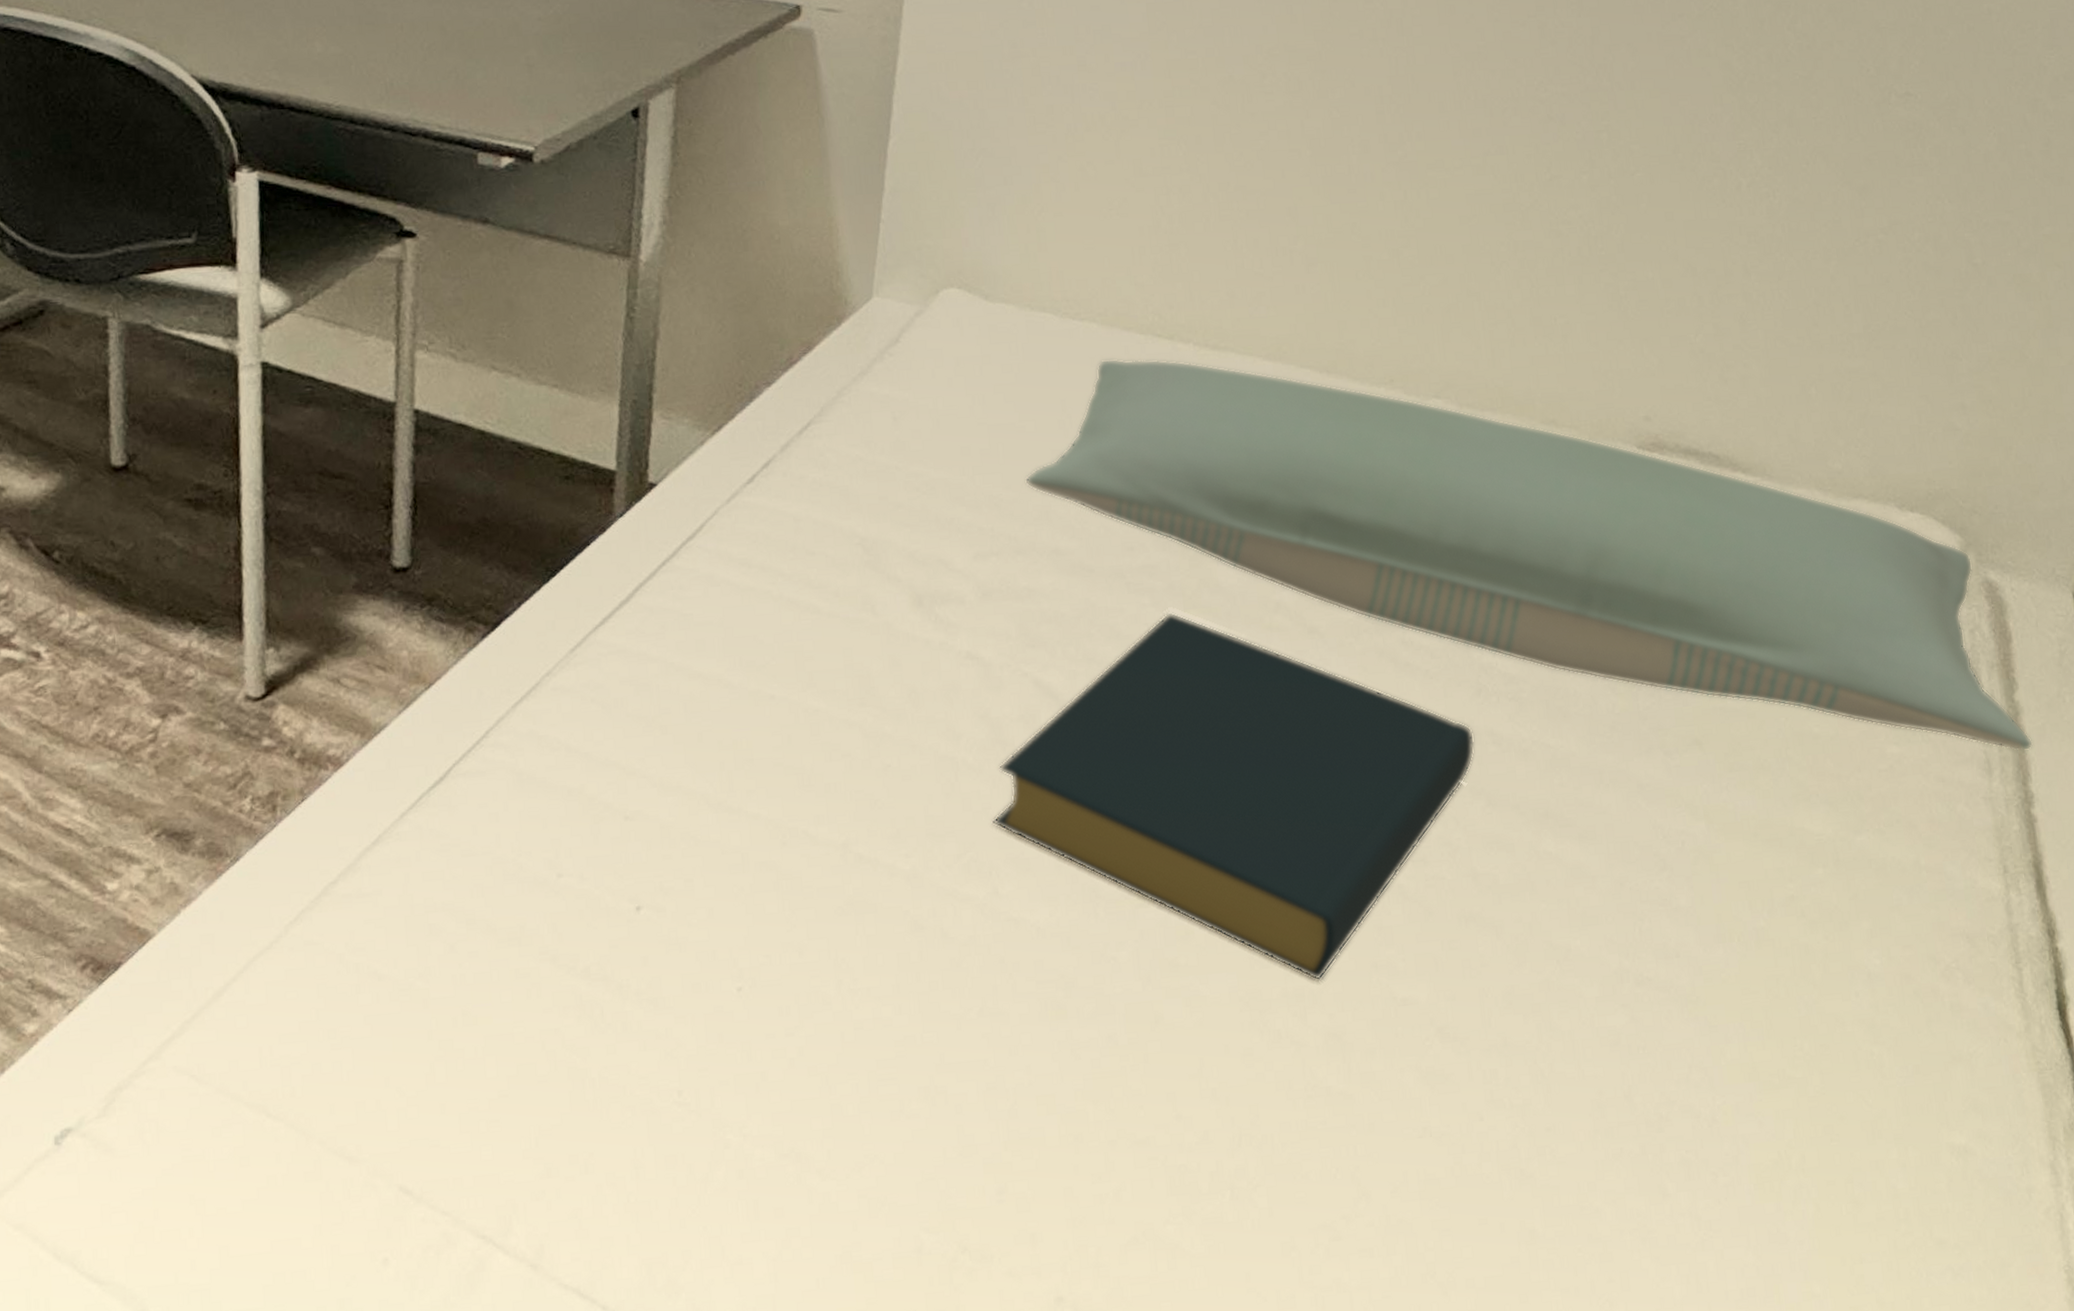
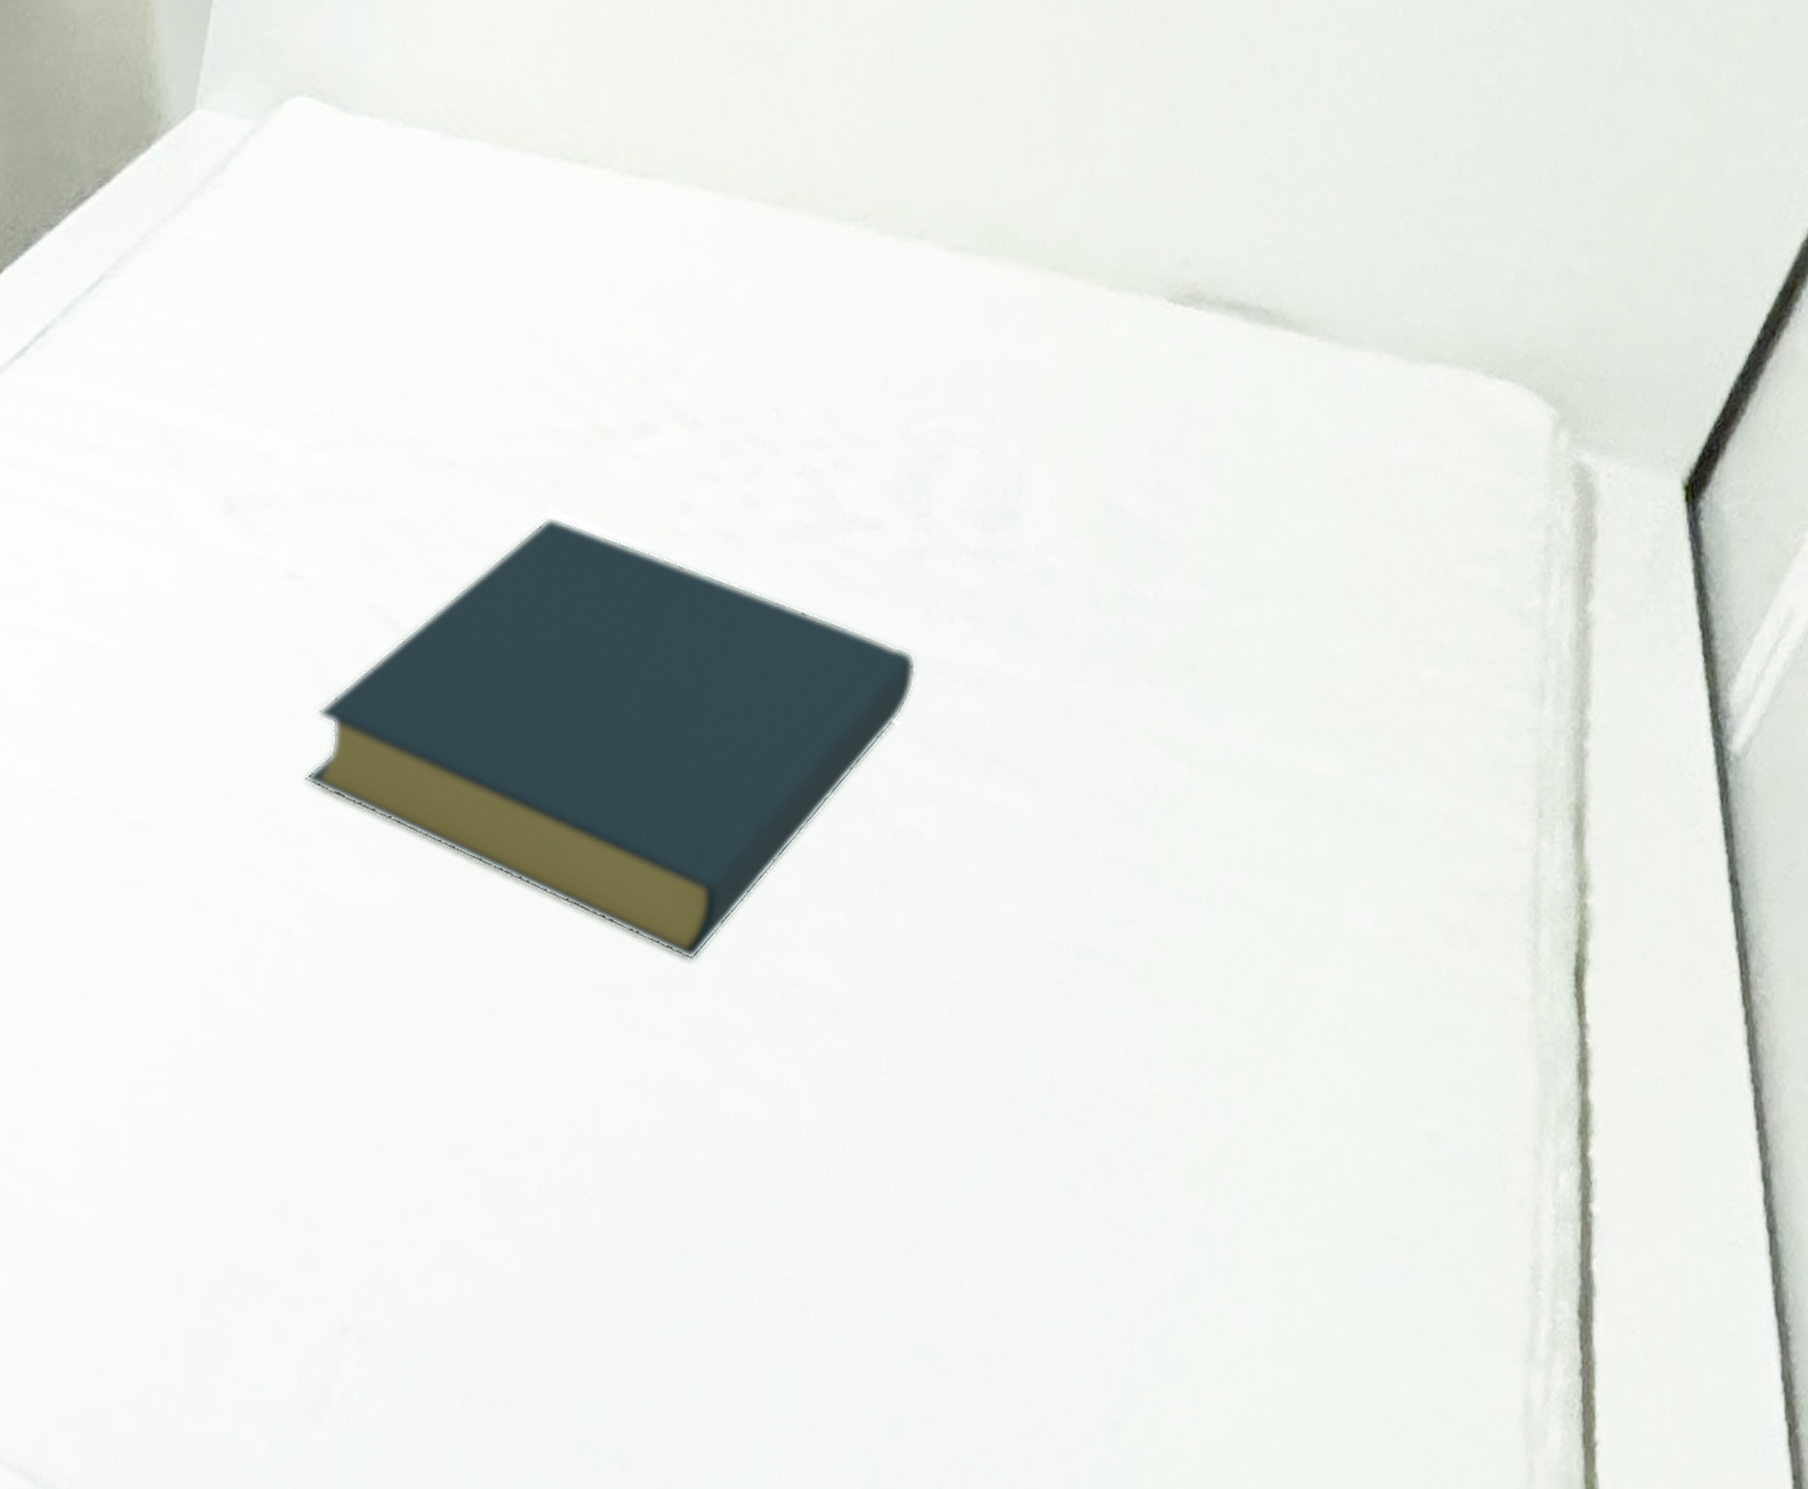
pillow: present [1025,358,2034,752] -> none [379,189,1601,673]

